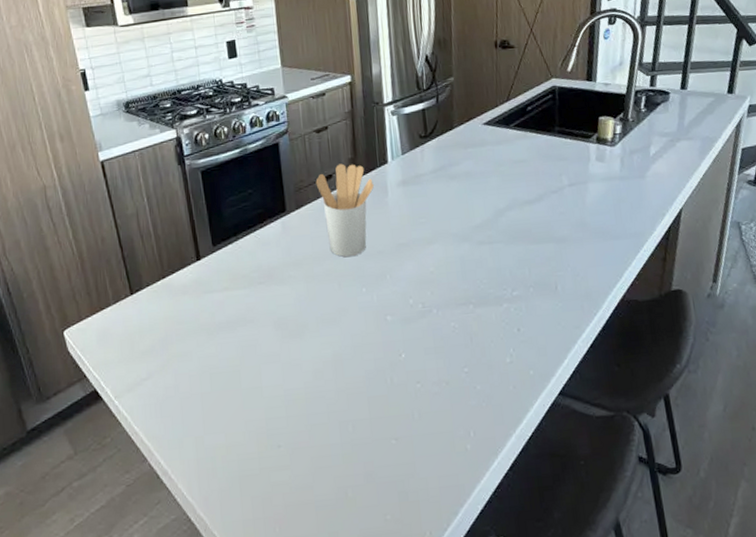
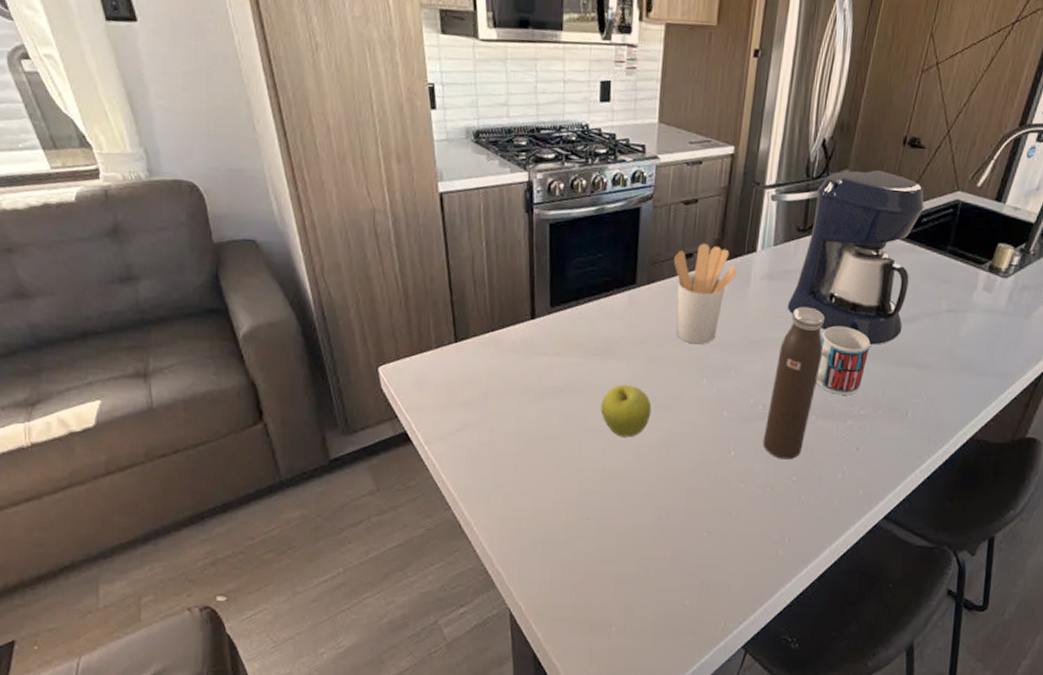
fruit: none [273,306,321,359] -> present [601,385,652,438]
coffee maker: none [425,73,533,229] -> present [787,170,924,345]
water bottle: none [426,204,468,353] -> present [762,306,824,460]
mug: none [462,216,508,281] -> present [816,325,871,395]

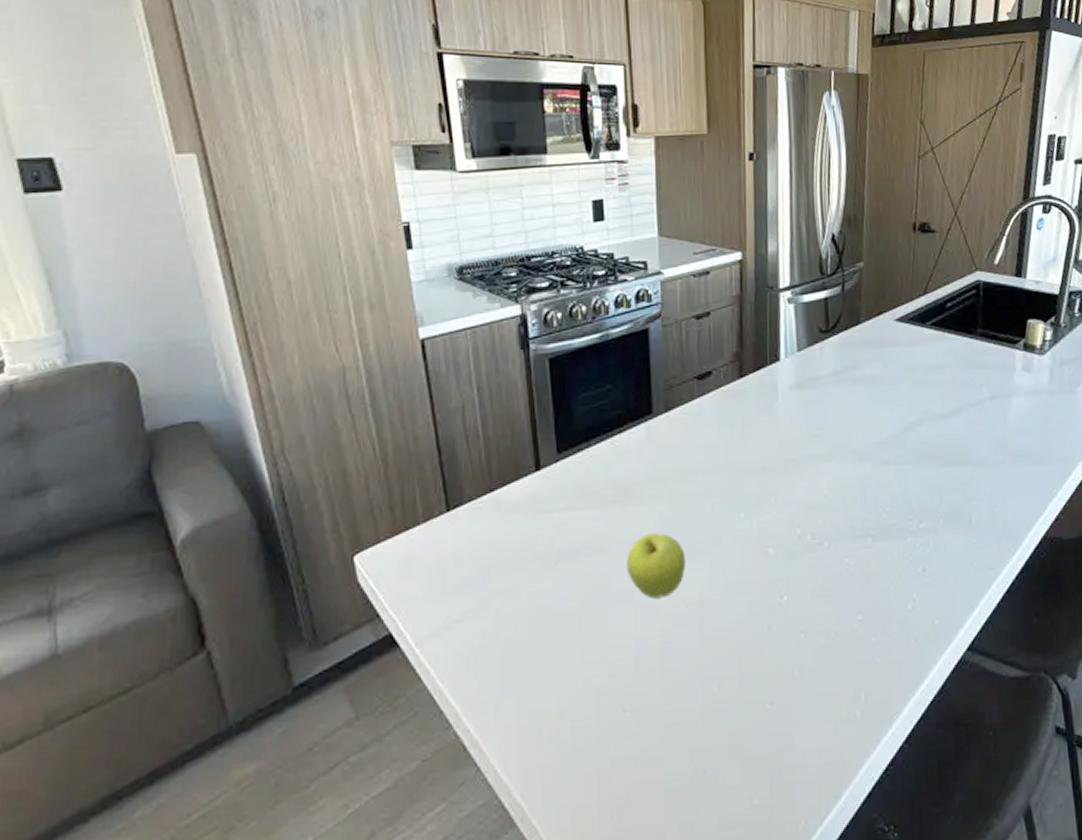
utensil holder: present [673,243,737,345] -> none [691,358,762,474]
water bottle: present [762,306,824,460] -> none [817,414,869,596]
coffee maker: present [787,170,924,345] -> none [821,260,948,447]
mug: present [816,325,871,395] -> none [863,430,918,509]

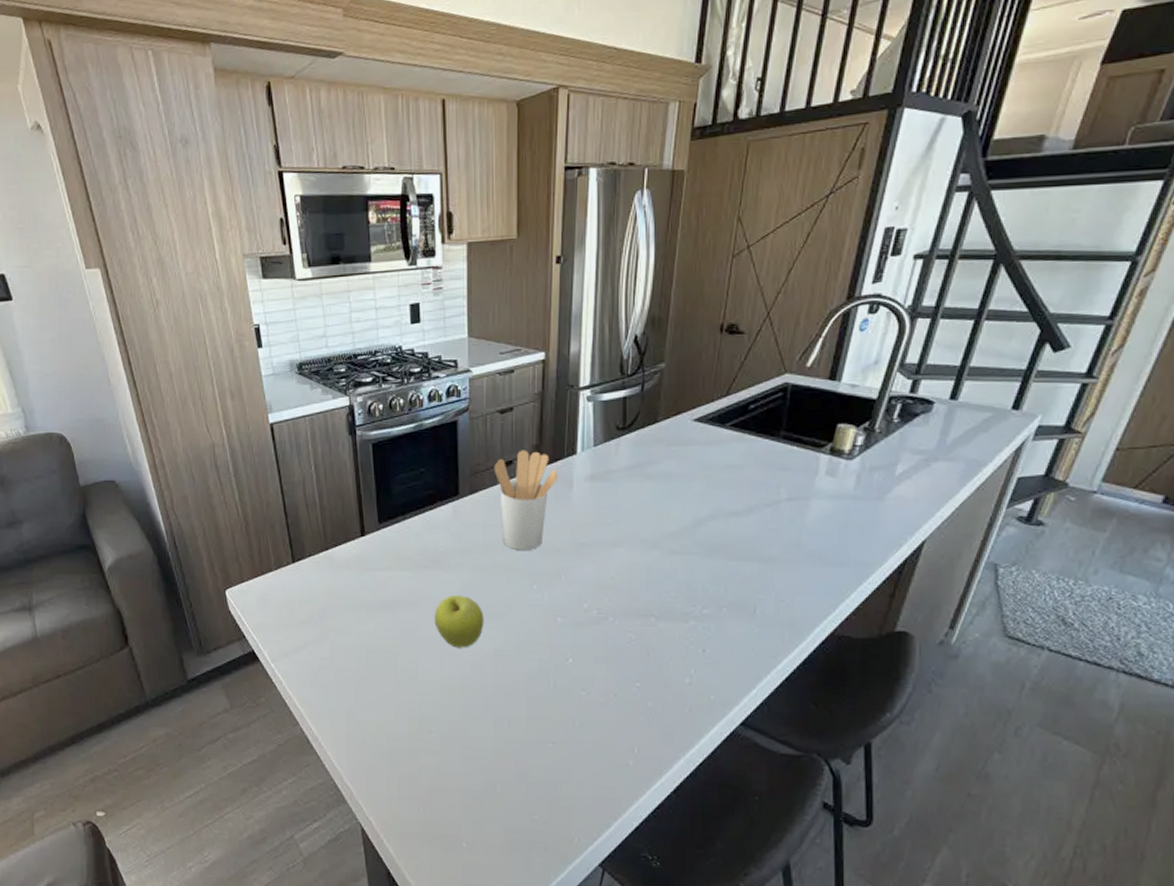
utensil holder: none [691,358,762,474] -> present [494,450,558,551]

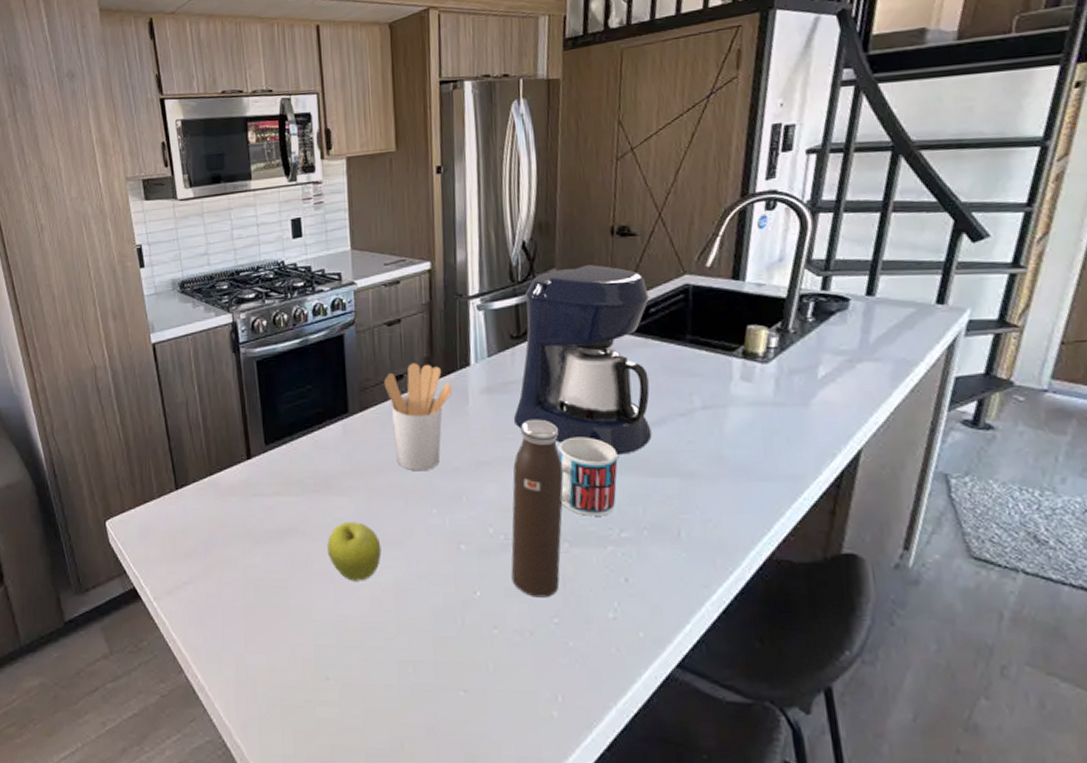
water bottle: none [601,506,656,665] -> present [511,419,564,598]
coffee maker: none [613,361,750,540] -> present [513,265,652,455]
mug: none [652,523,706,595] -> present [558,437,618,516]

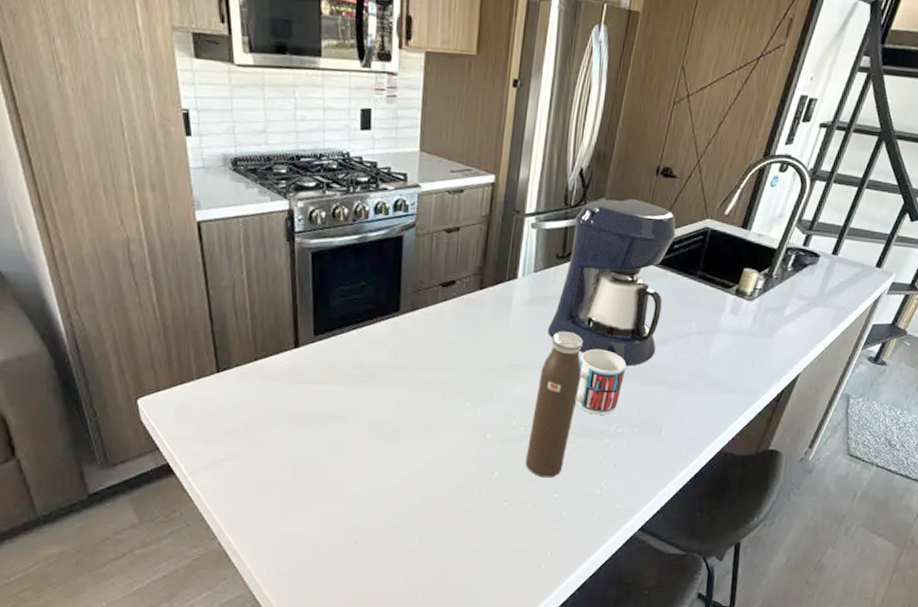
fruit: present [327,522,382,581] -> none [366,411,417,462]
utensil holder: present [384,363,452,471] -> none [436,270,498,370]

